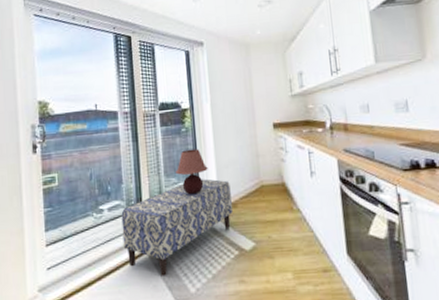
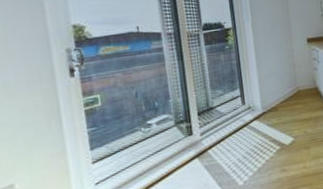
bench: present [121,179,233,277] -> none [170,89,274,176]
table lamp: present [176,149,208,195] -> none [221,63,251,104]

